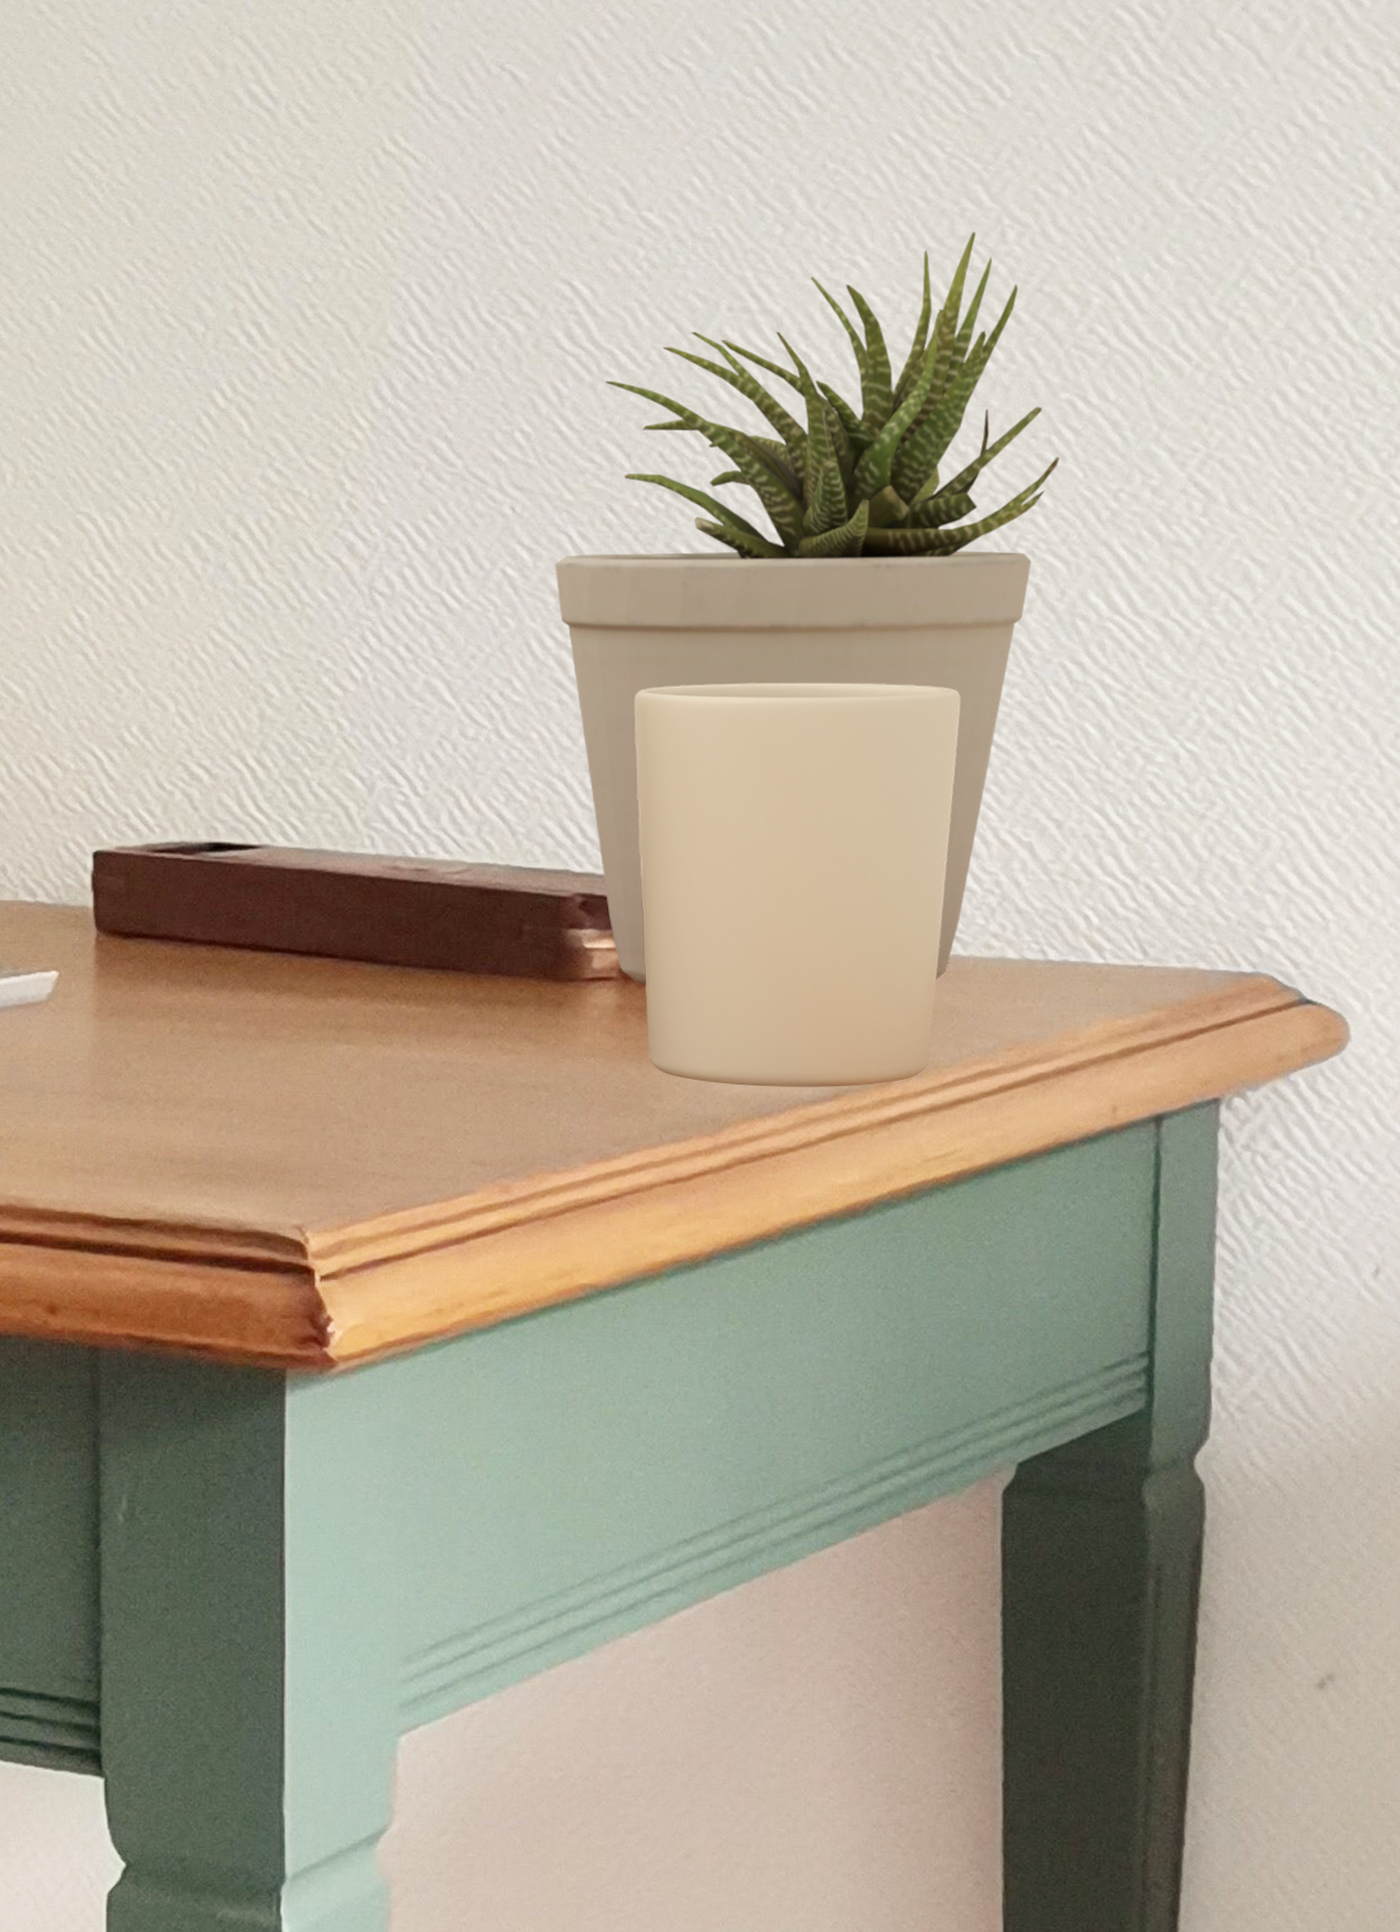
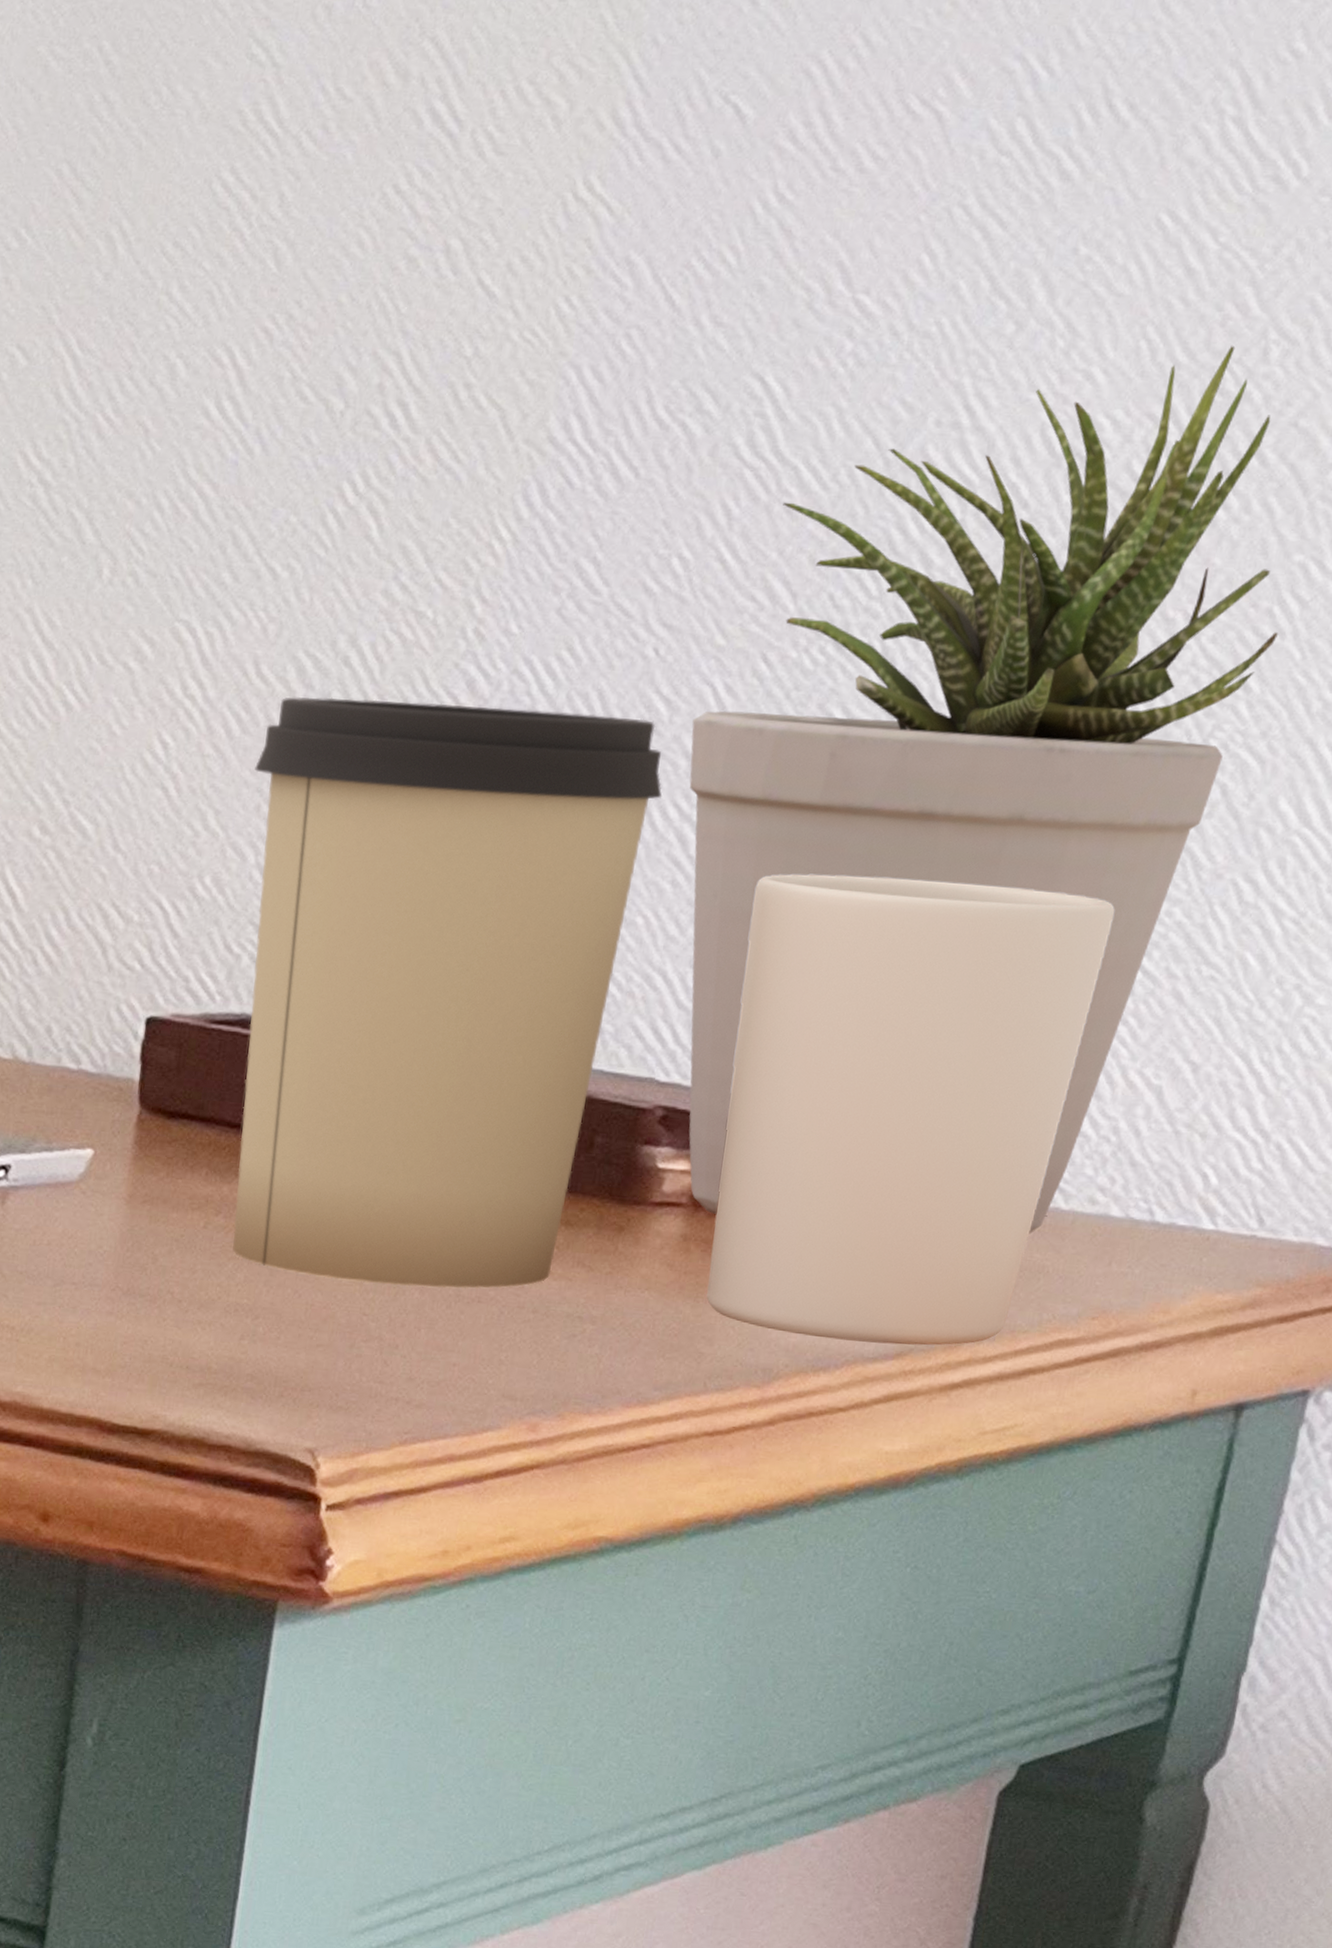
cup: none [165,565,538,1071] -> present [232,697,663,1289]

